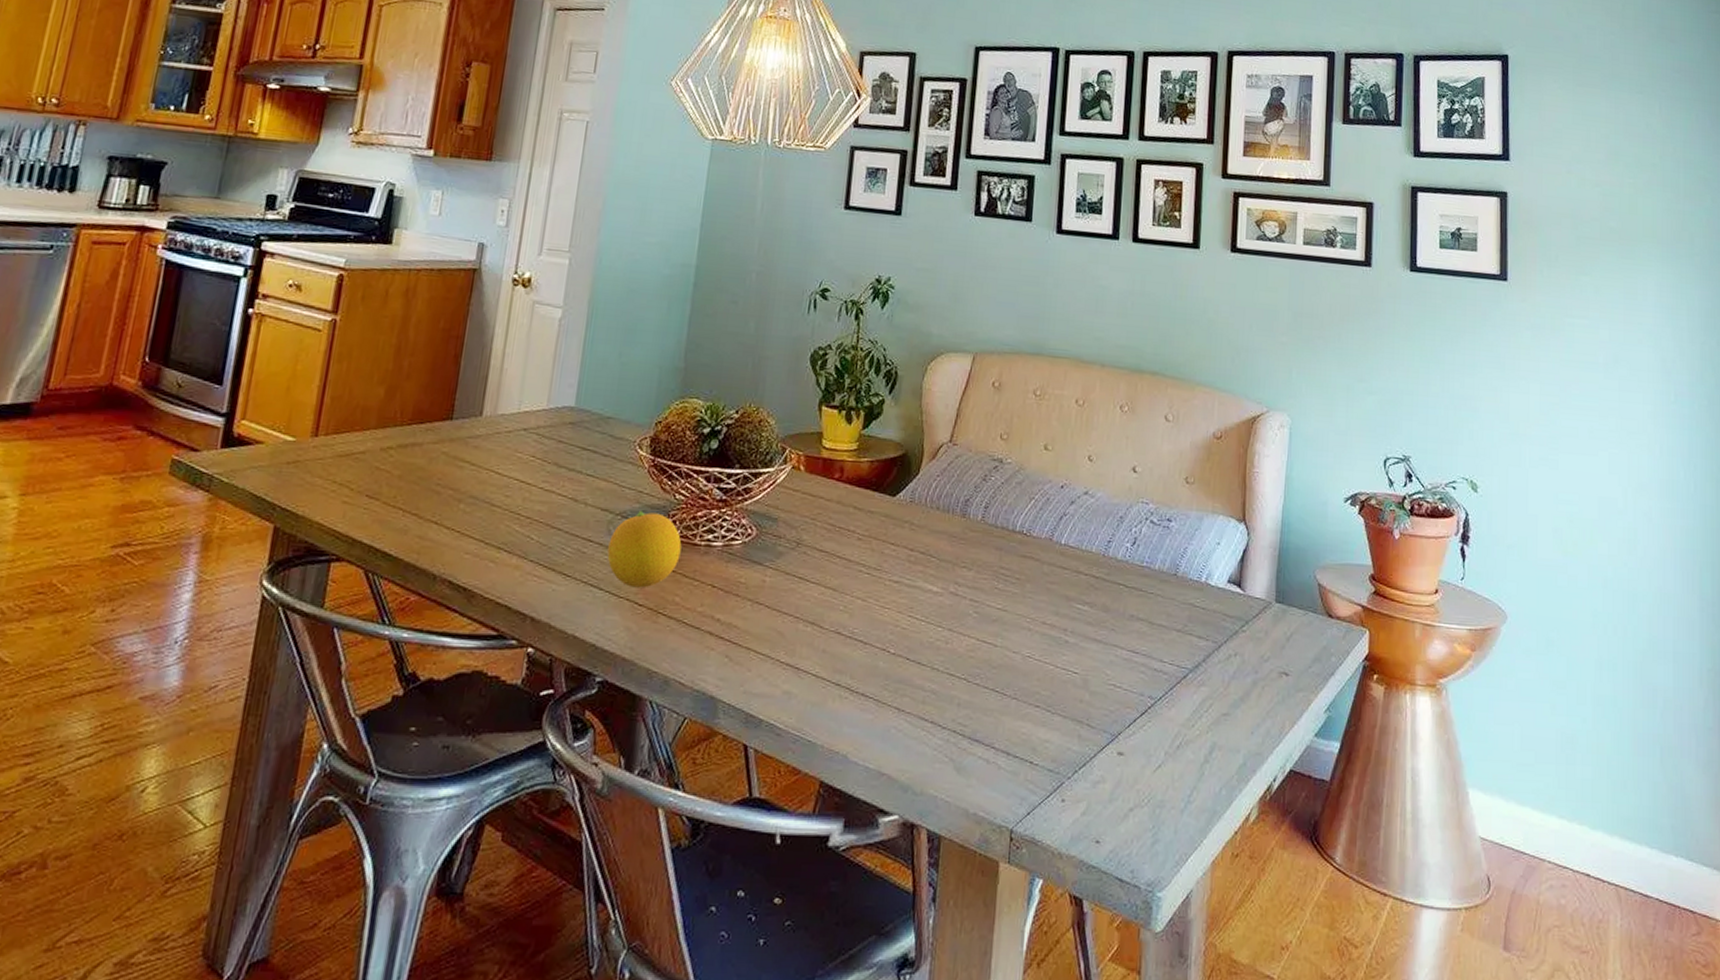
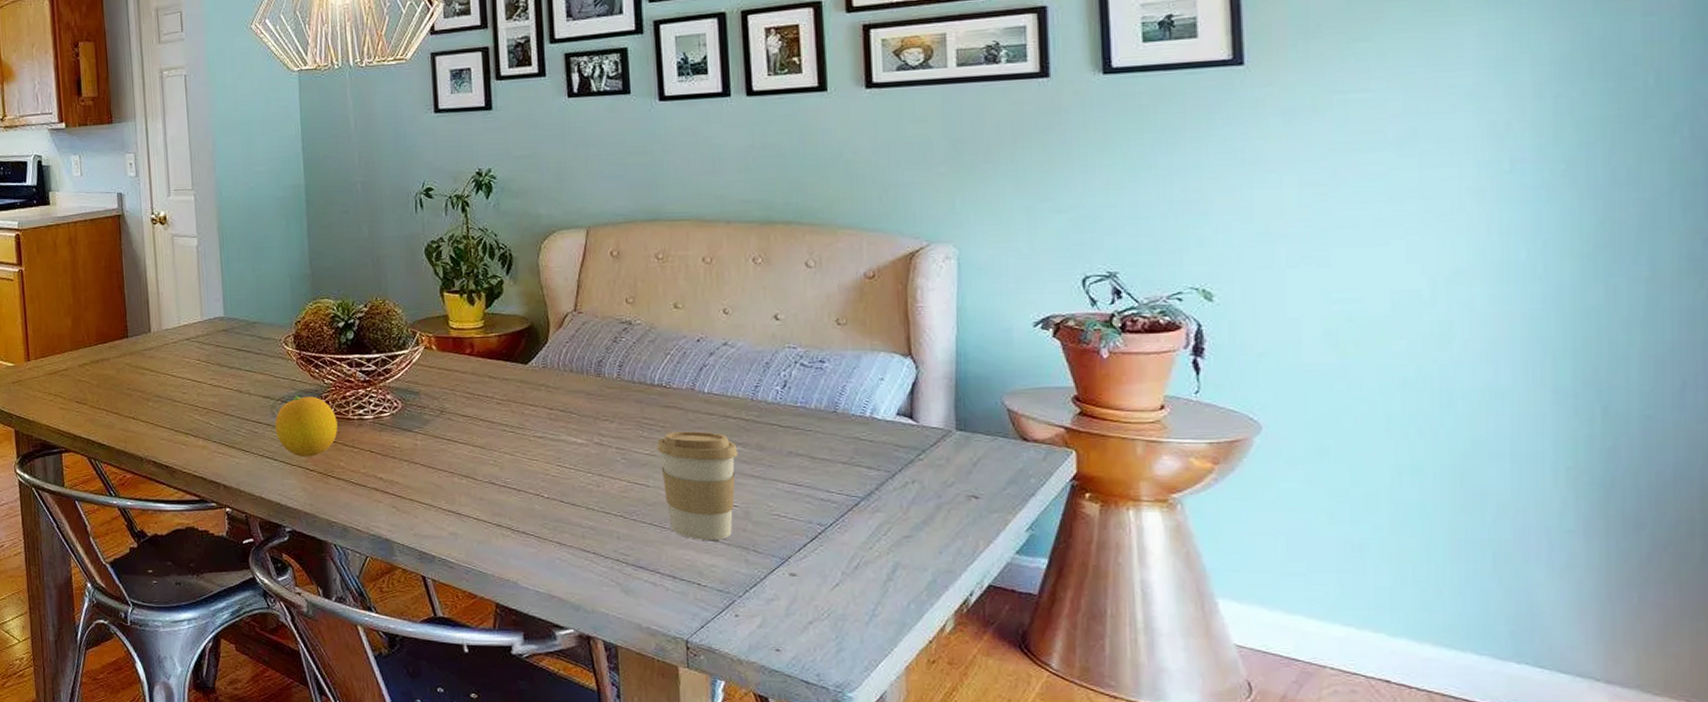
coffee cup: none [1009,585,1085,711] -> present [657,431,738,540]

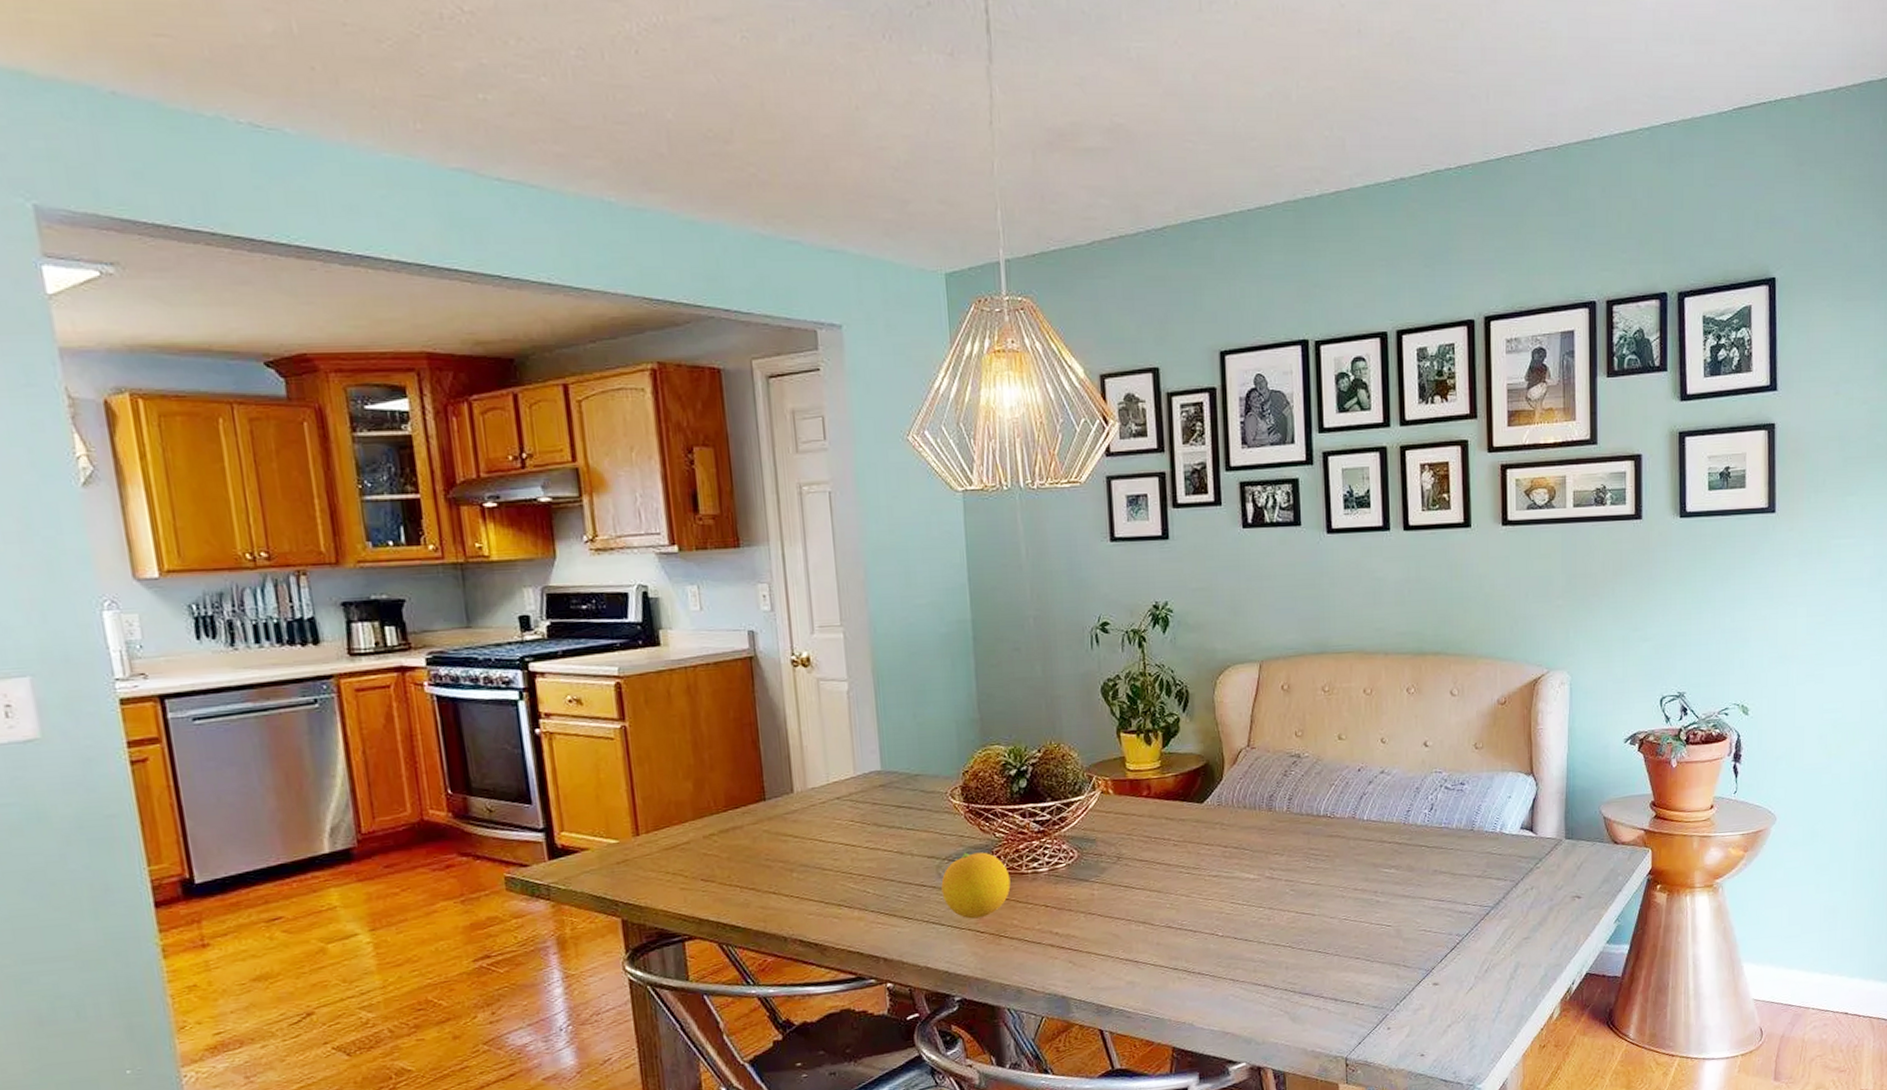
coffee cup: present [657,431,738,540] -> none [1322,857,1392,962]

